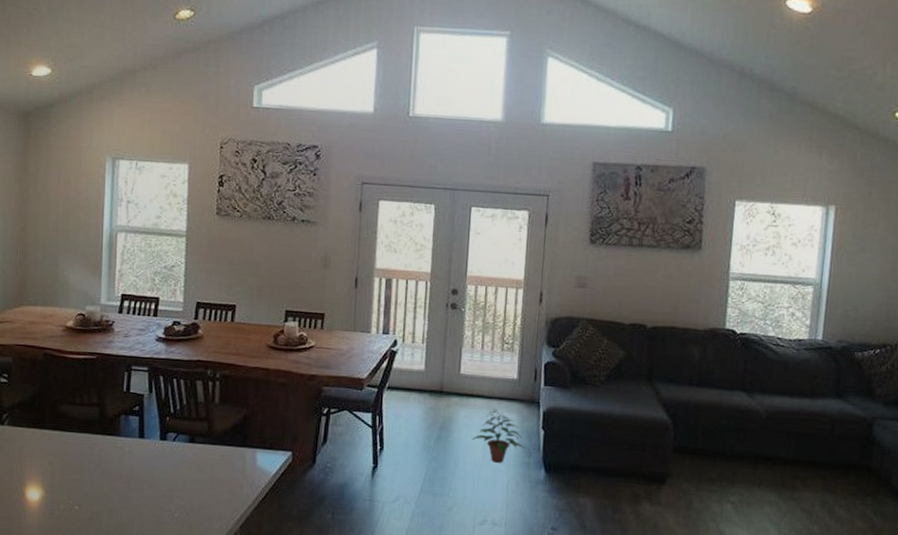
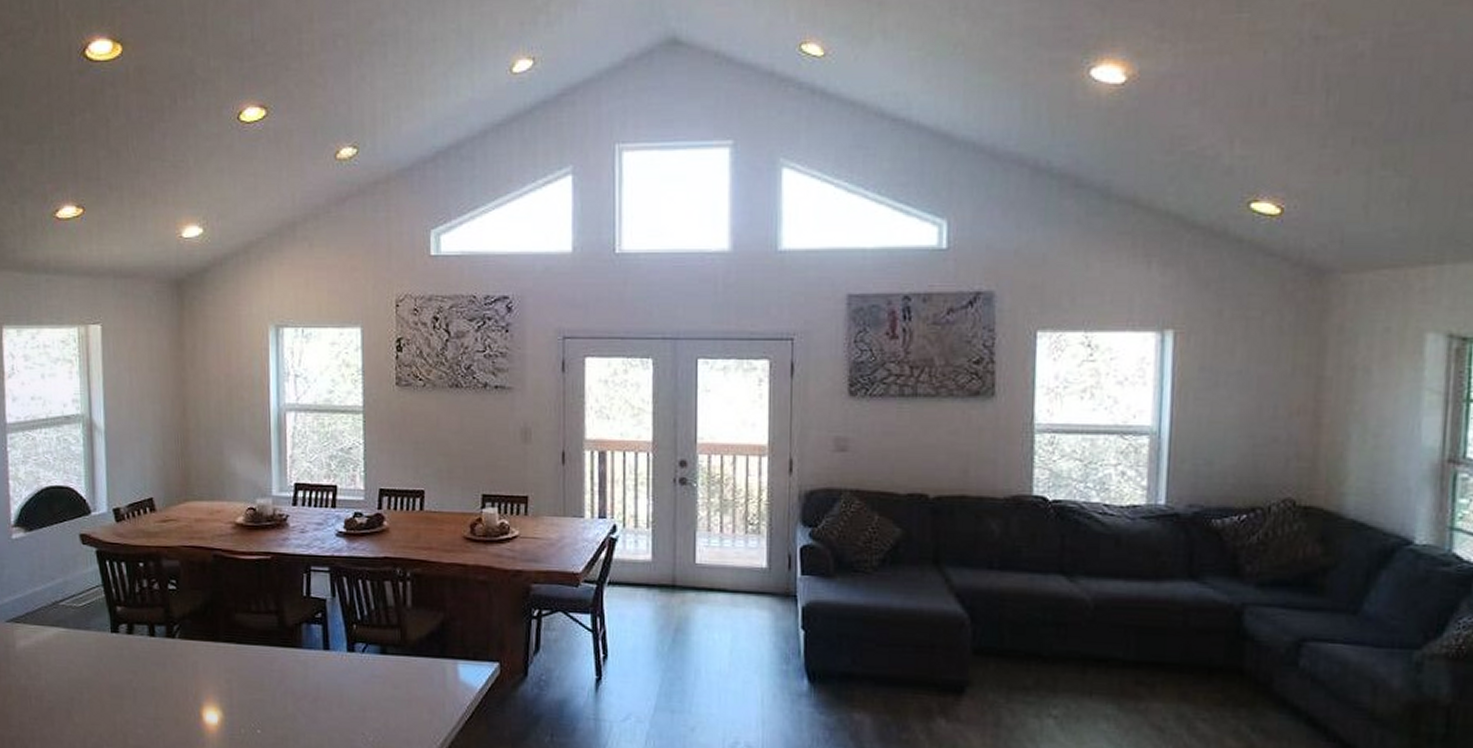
potted plant: present [472,408,525,463] -> none [715,604,782,672]

